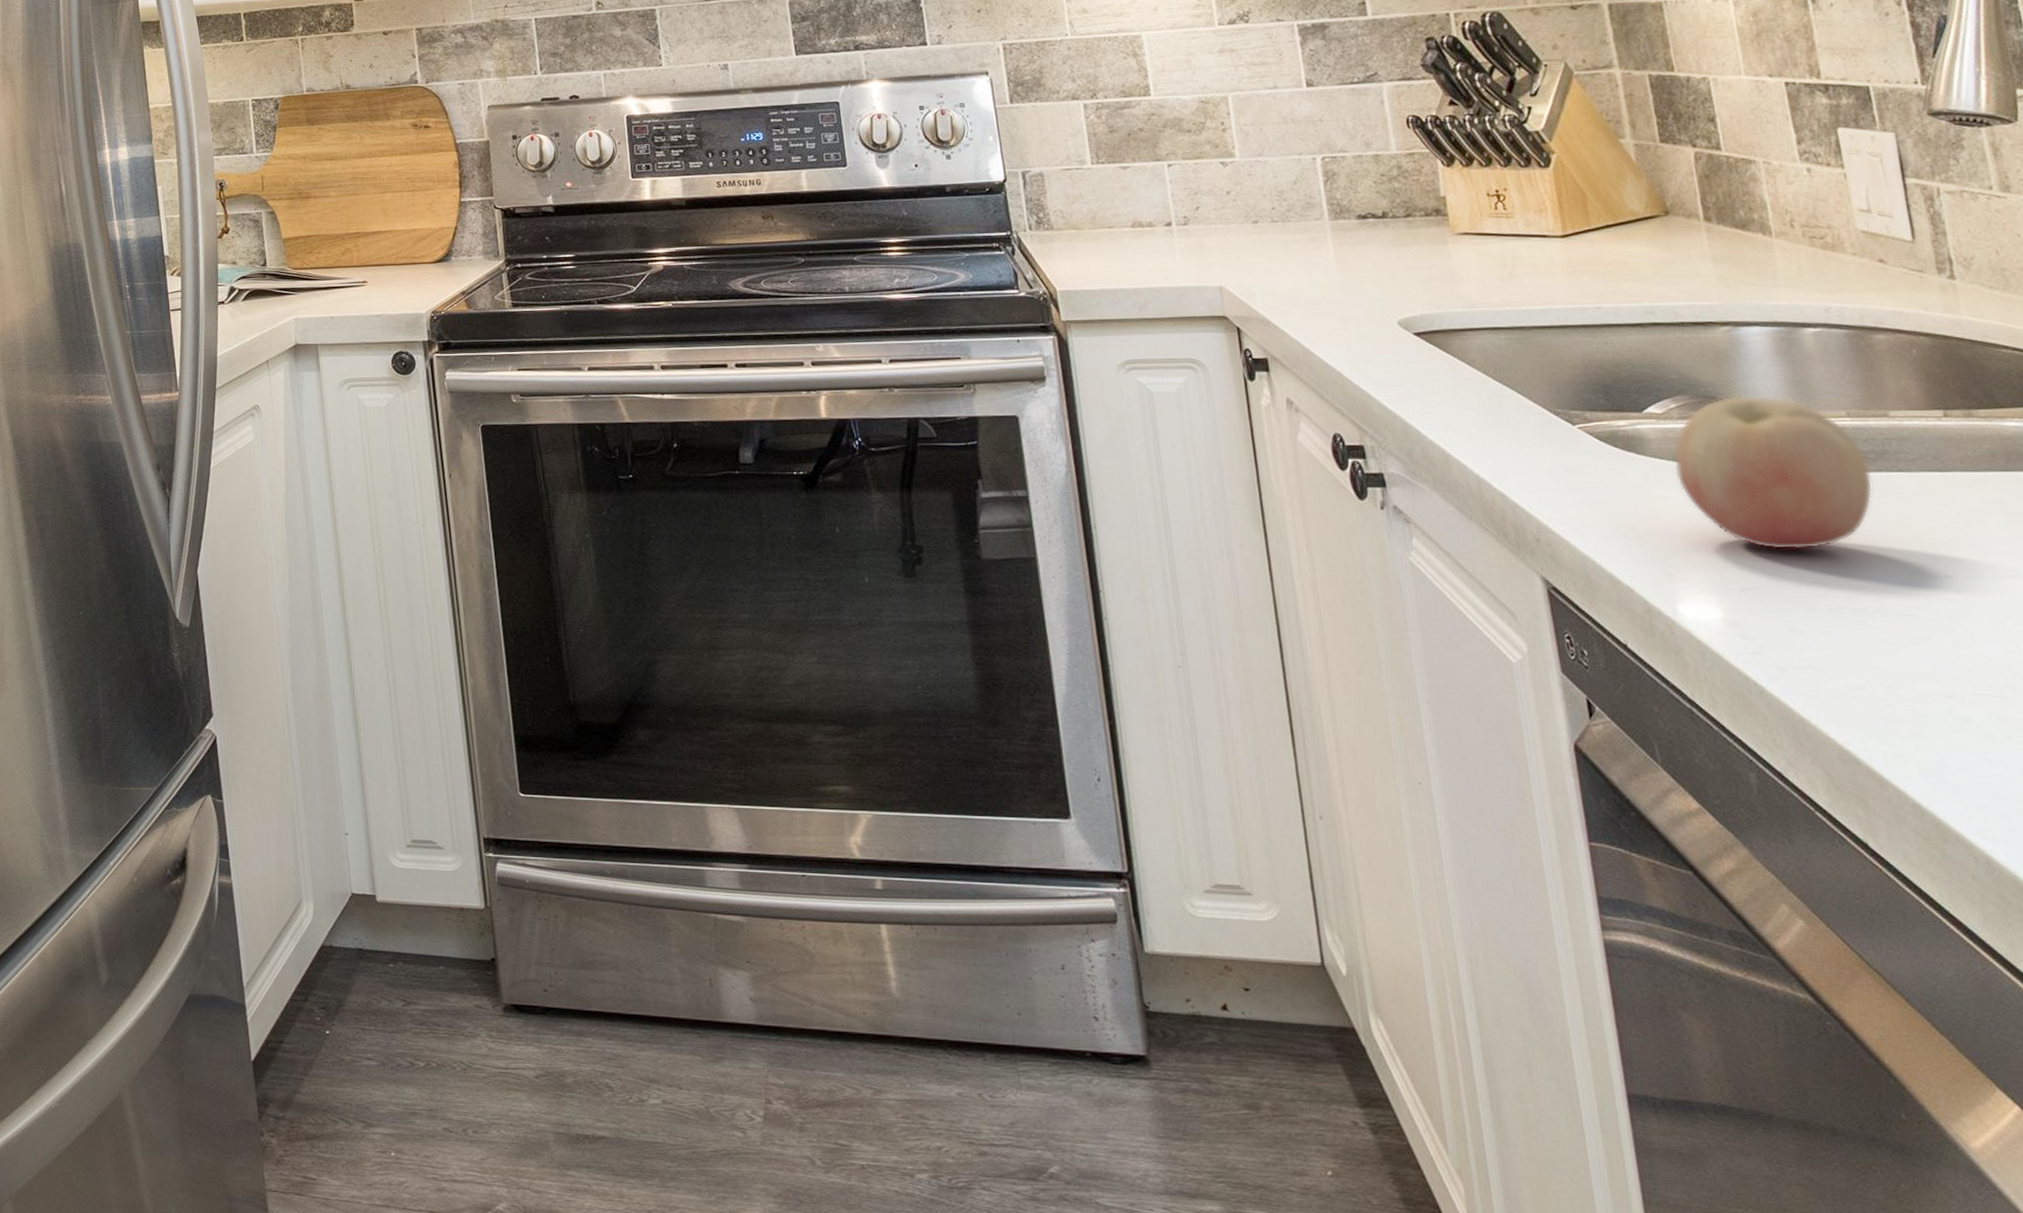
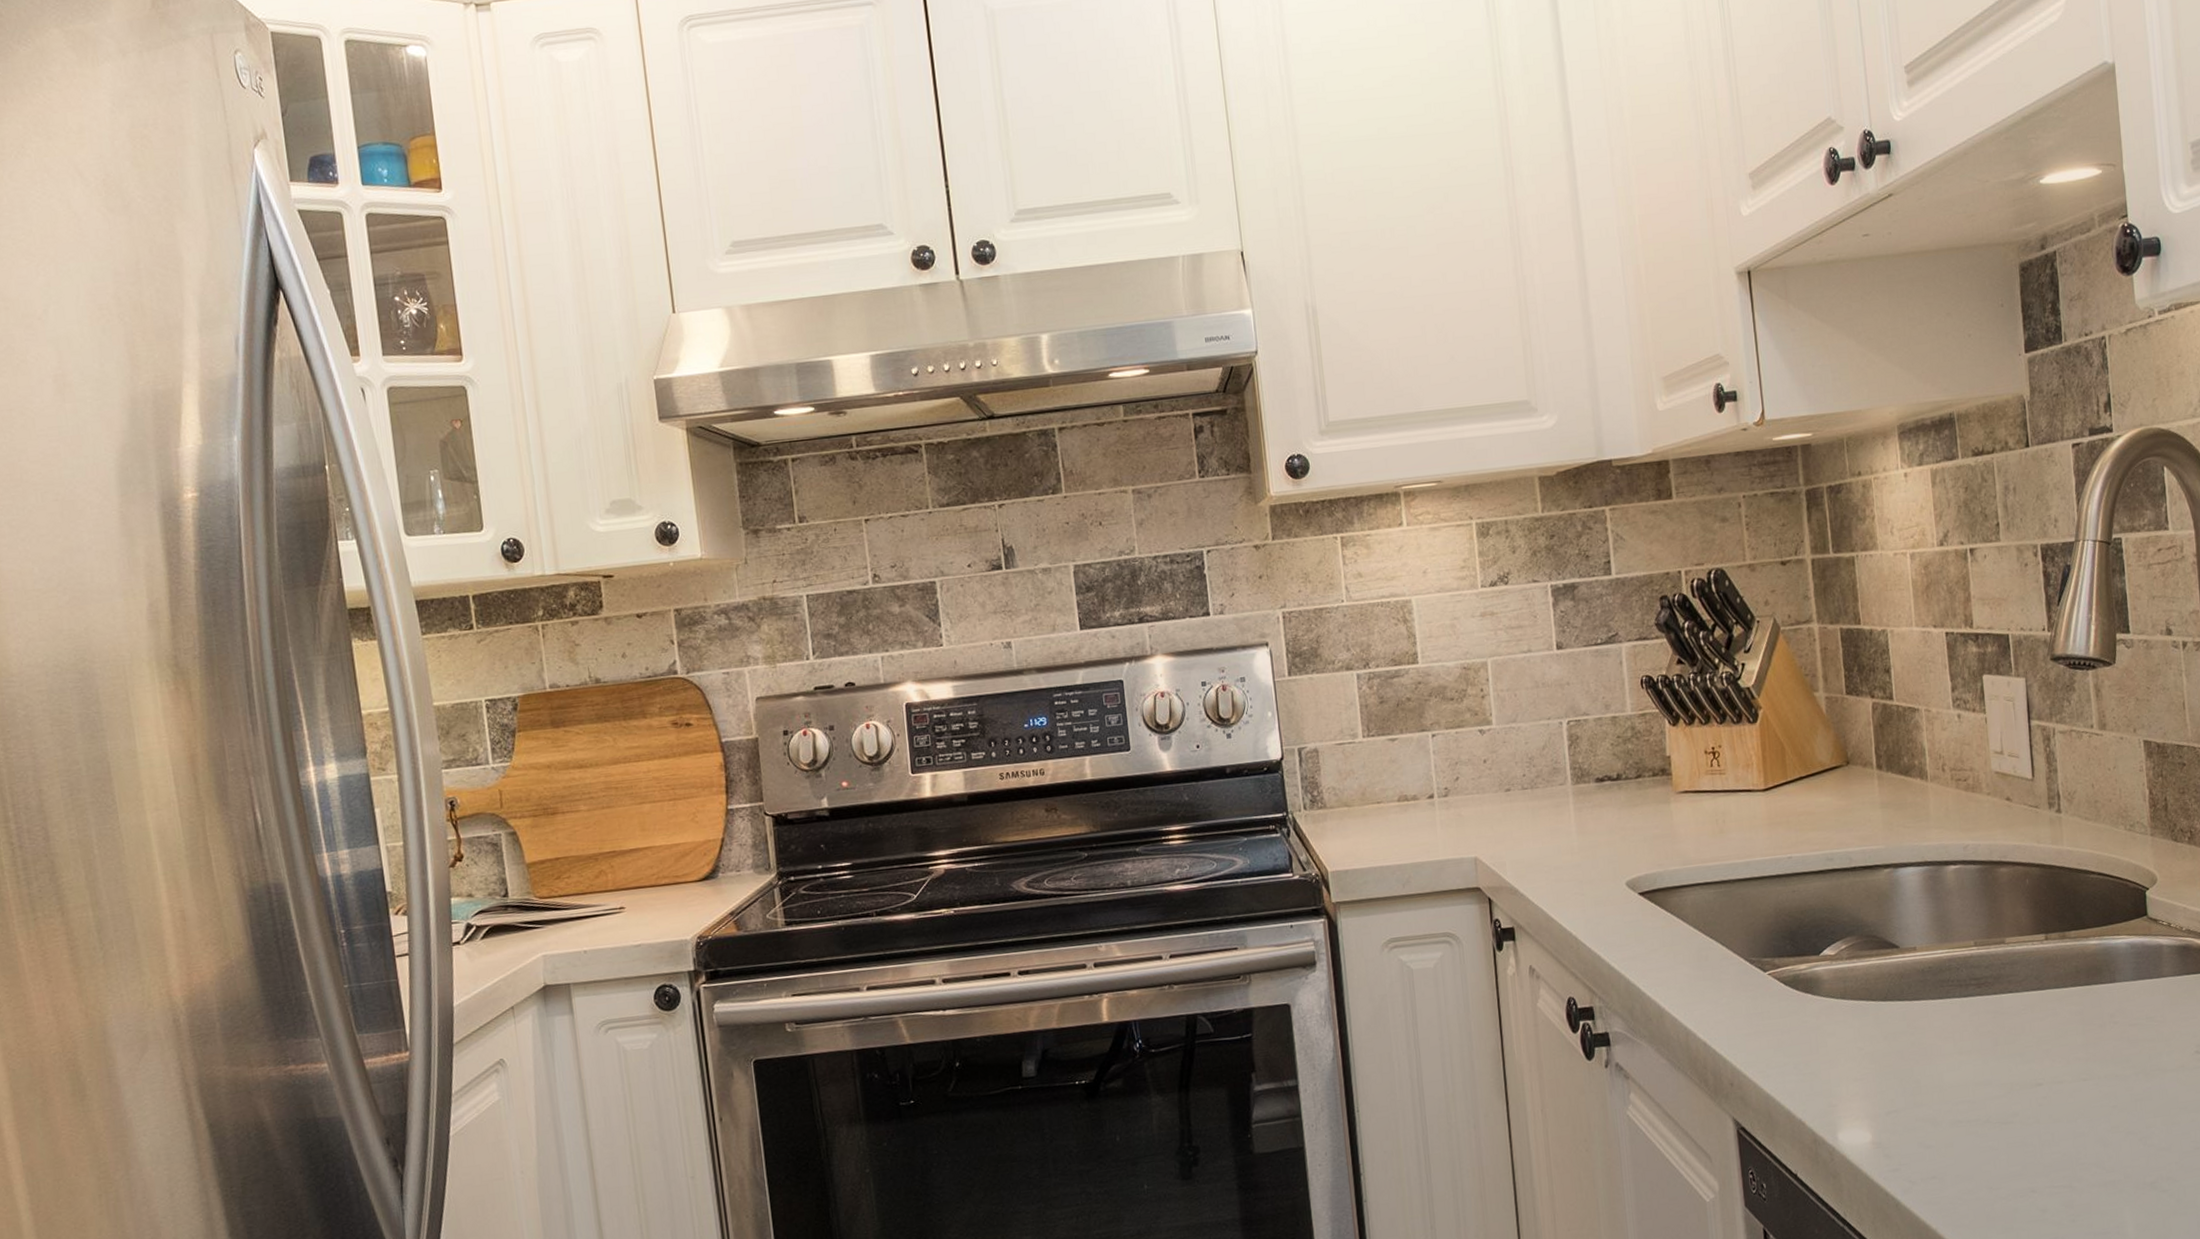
fruit: present [1673,395,1874,550] -> none [1841,931,1990,1074]

